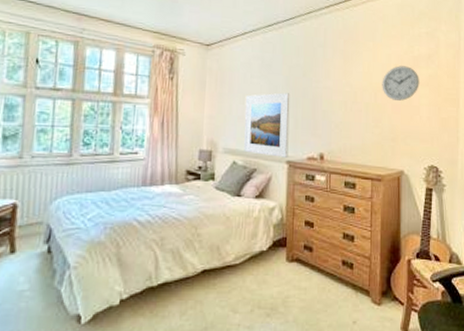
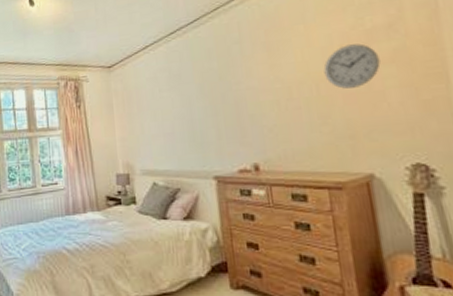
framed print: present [244,92,290,158] -> none [156,102,215,174]

